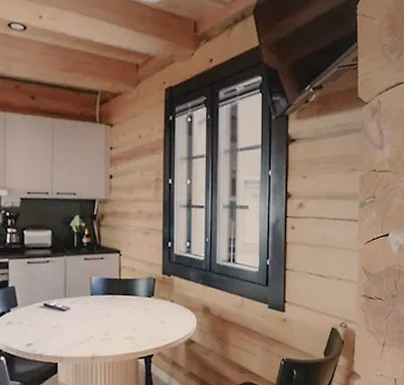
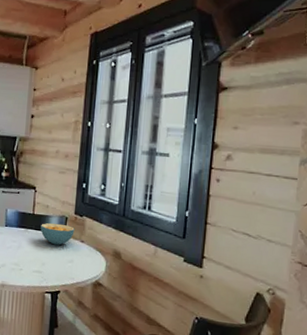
cereal bowl: none [128,286,163,308] -> present [40,223,75,246]

